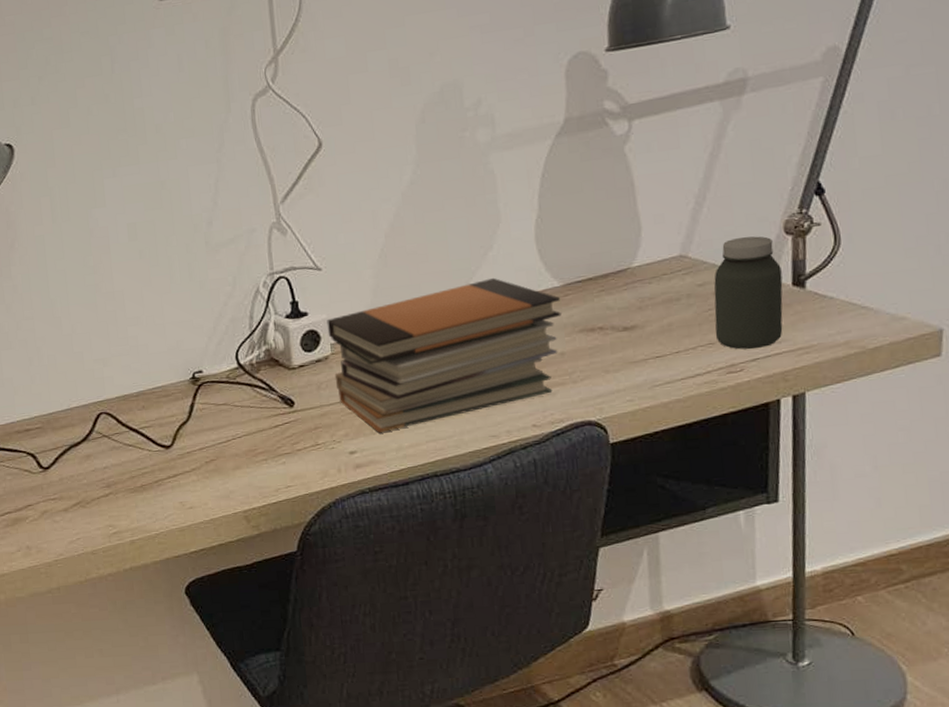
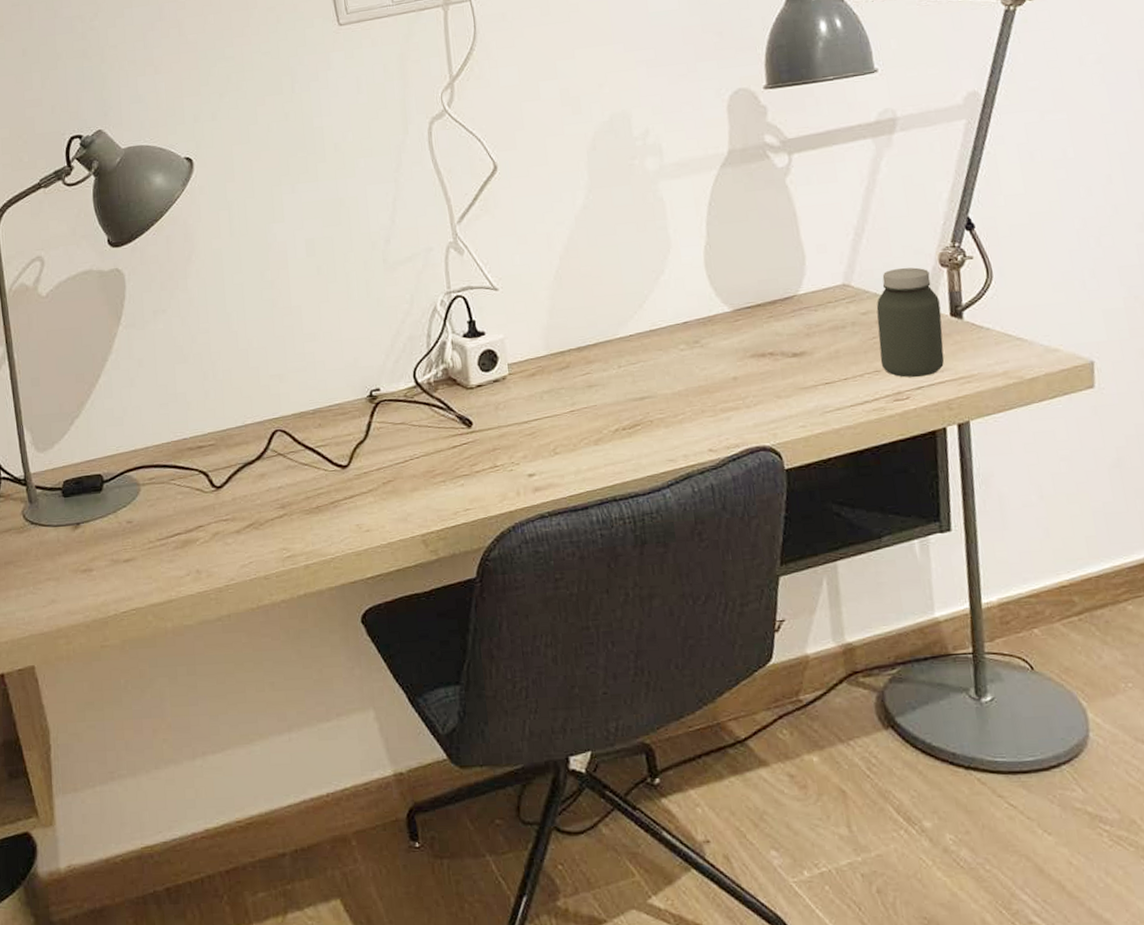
book stack: present [326,277,562,433] -> none [503,301,733,455]

